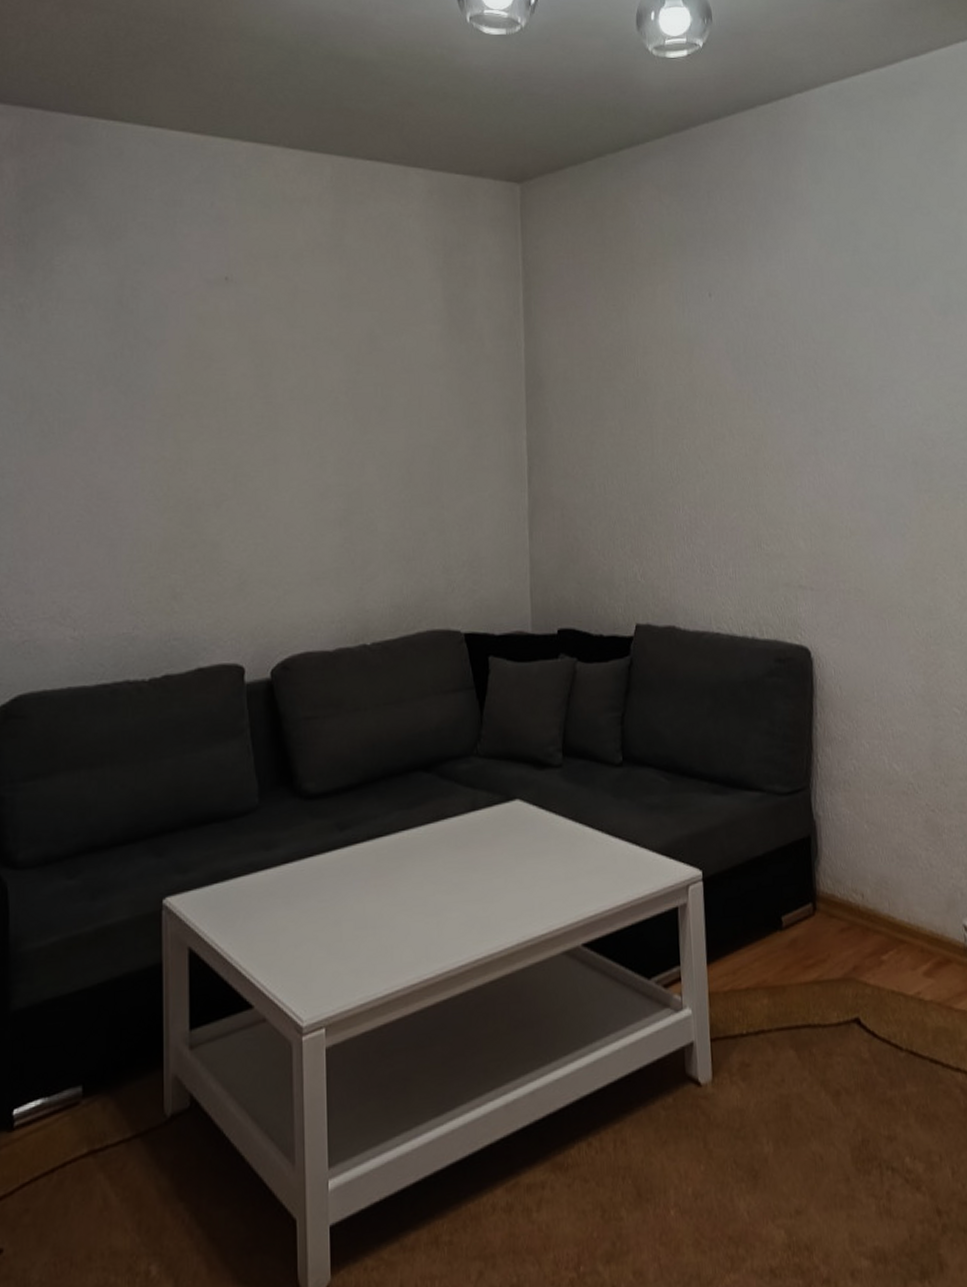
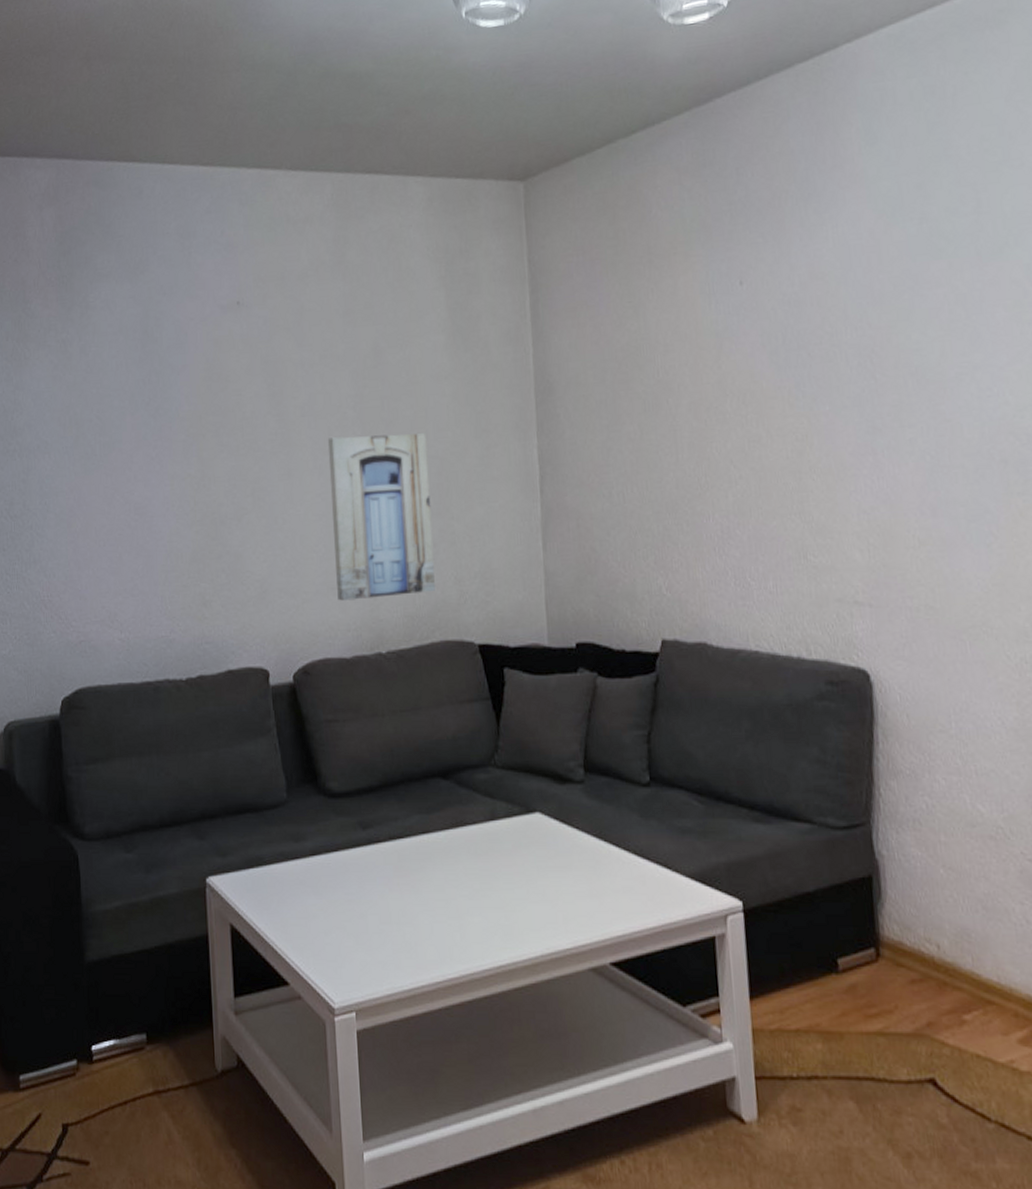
wall art: none [317,421,423,592] -> present [327,433,435,601]

